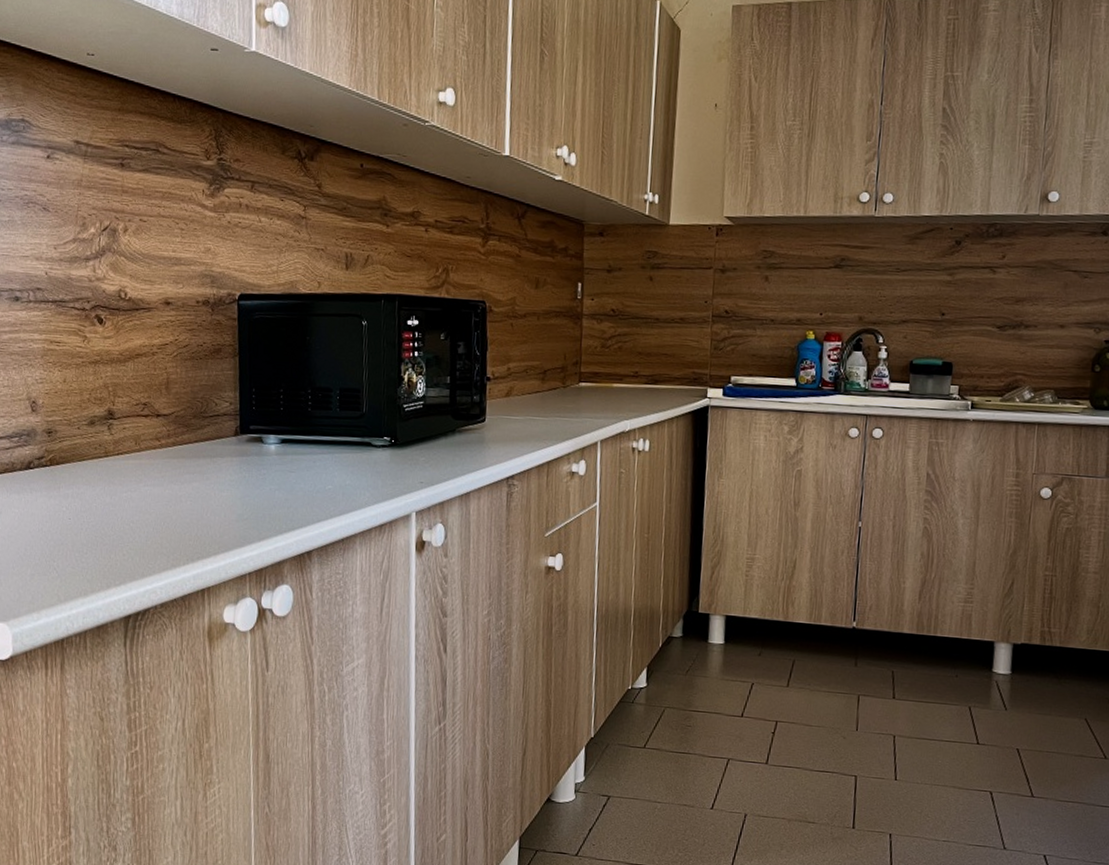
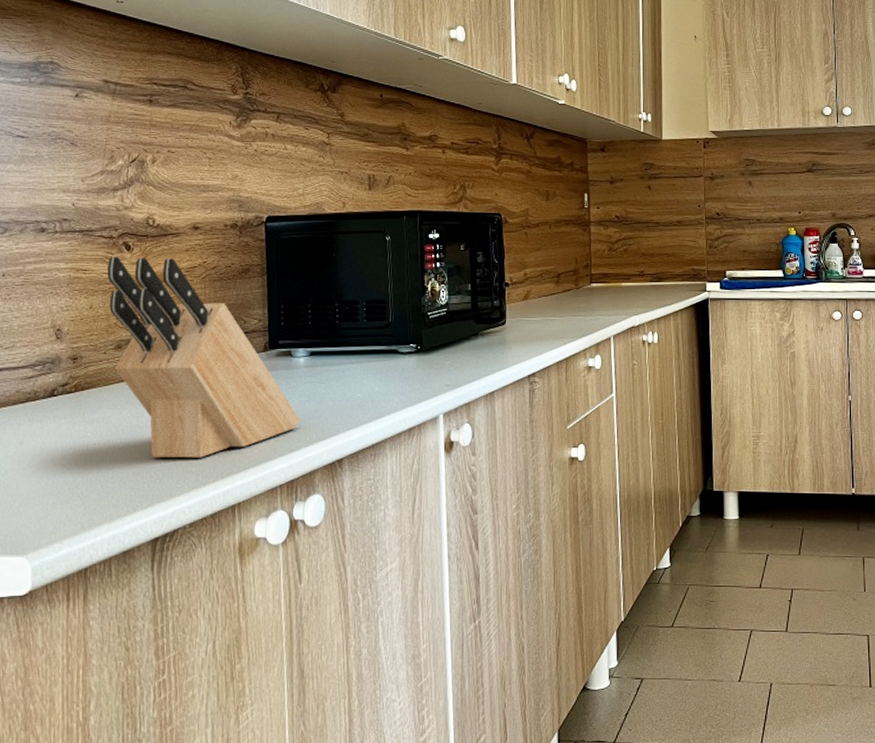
knife block: none [80,329,271,540] -> present [107,256,301,458]

